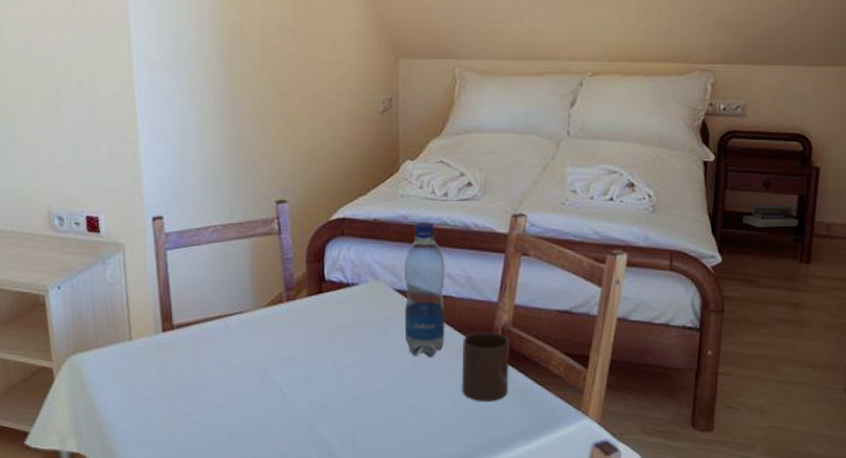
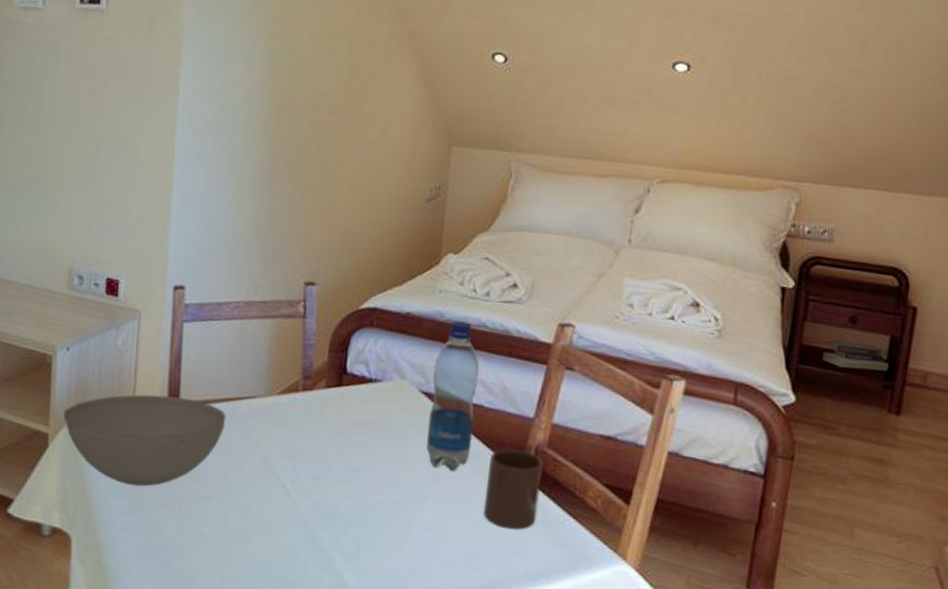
bowl: none [63,320,219,405] -> present [63,394,227,487]

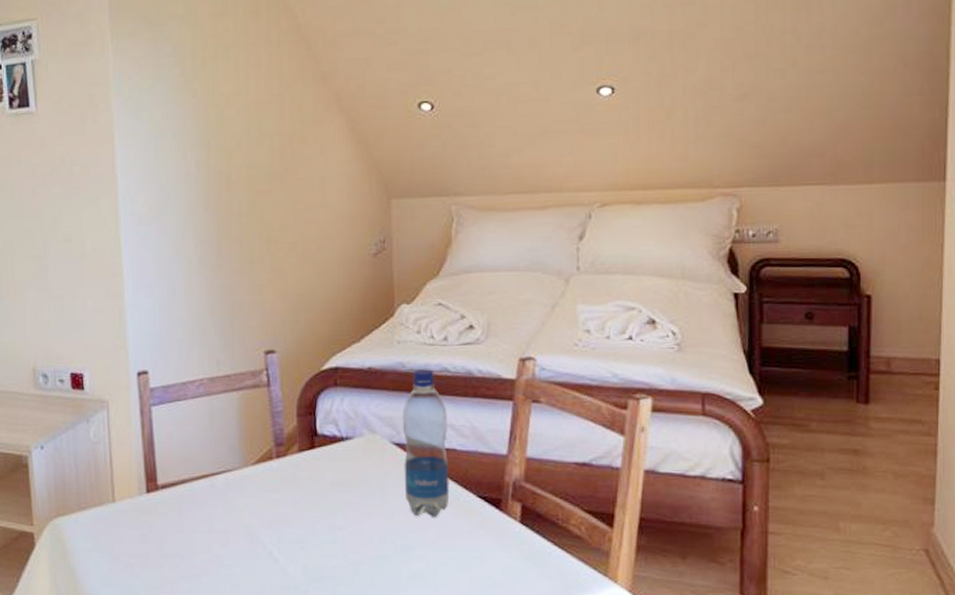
bowl: present [63,394,227,487] -> none [45,480,206,572]
mug: present [482,447,544,529] -> none [469,487,524,566]
books: present [821,341,889,371] -> none [783,339,850,364]

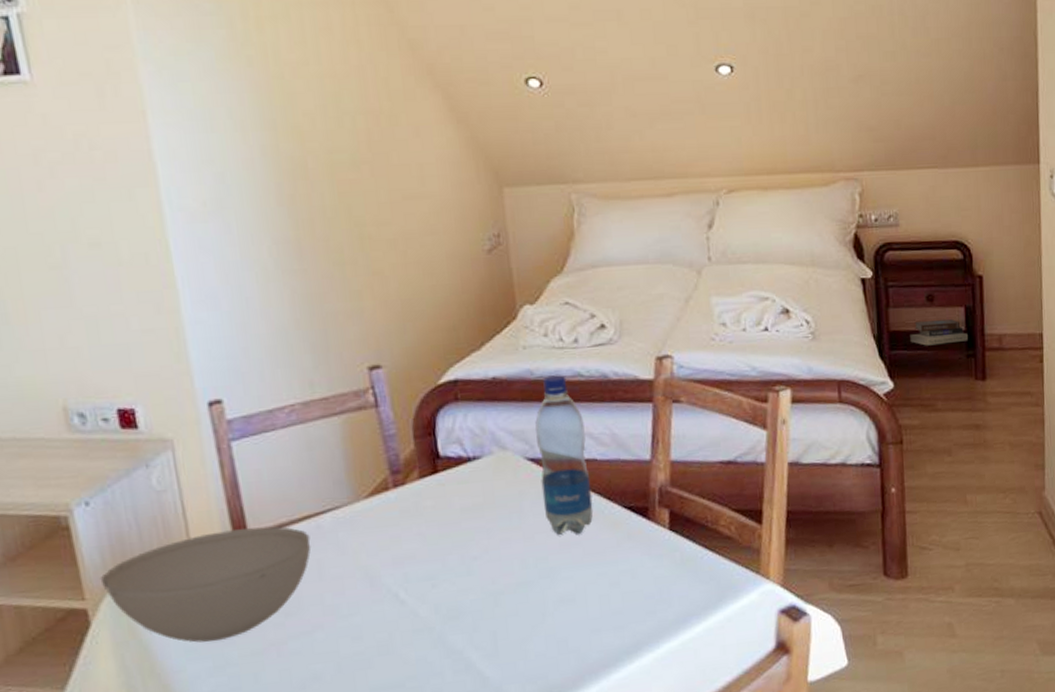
bowl: none [45,480,206,572] -> present [100,526,312,643]
books: none [783,339,850,364] -> present [909,319,968,346]

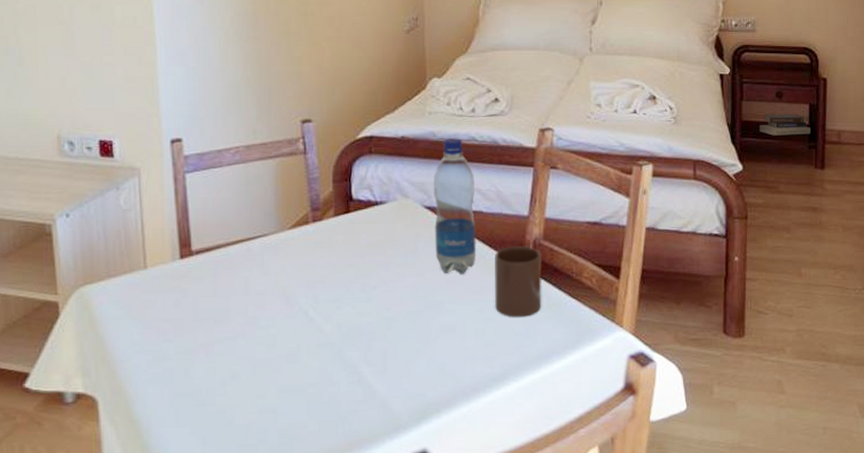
bowl: present [100,526,312,643] -> none [71,246,241,338]
mug: none [615,495,675,578] -> present [494,245,543,317]

